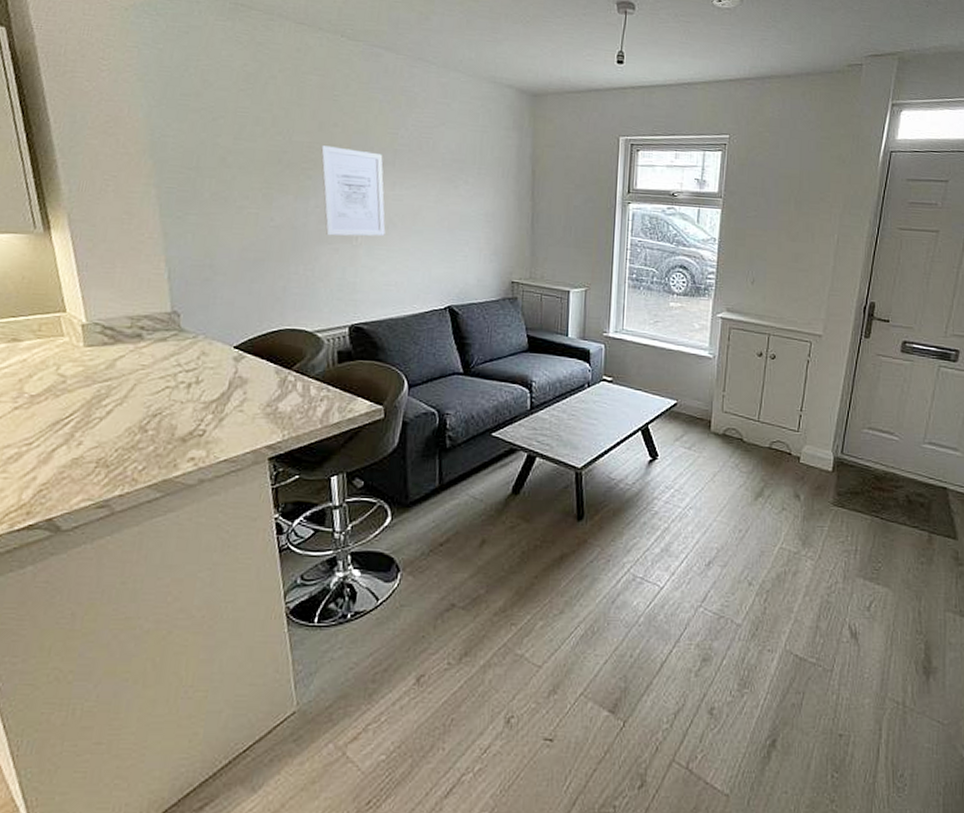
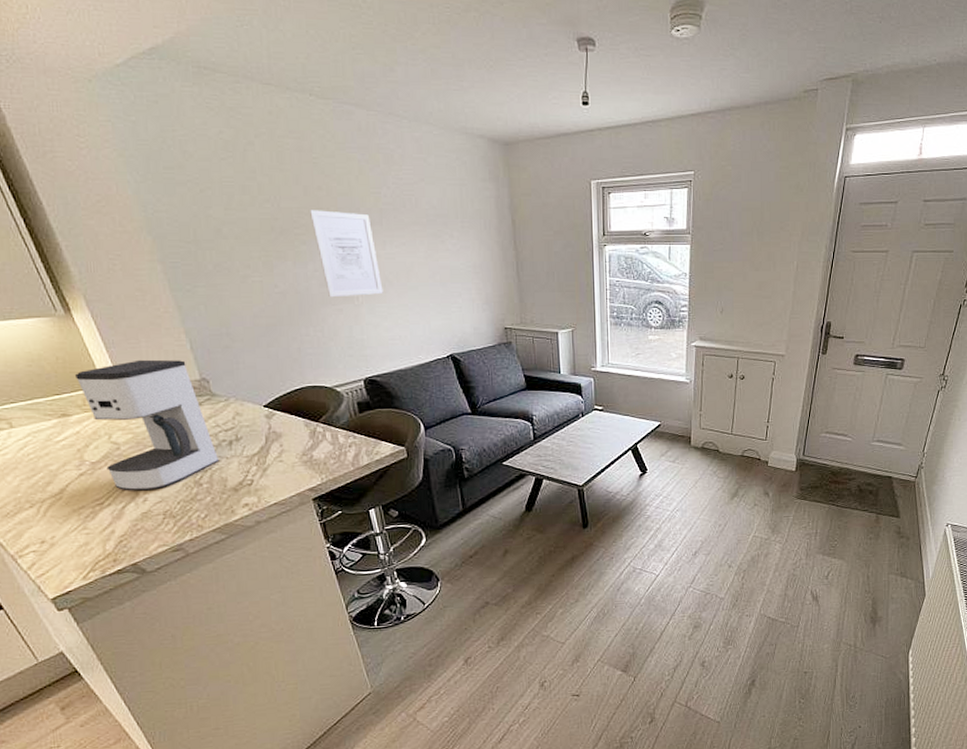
coffee maker: none [37,286,173,433] -> present [75,359,220,491]

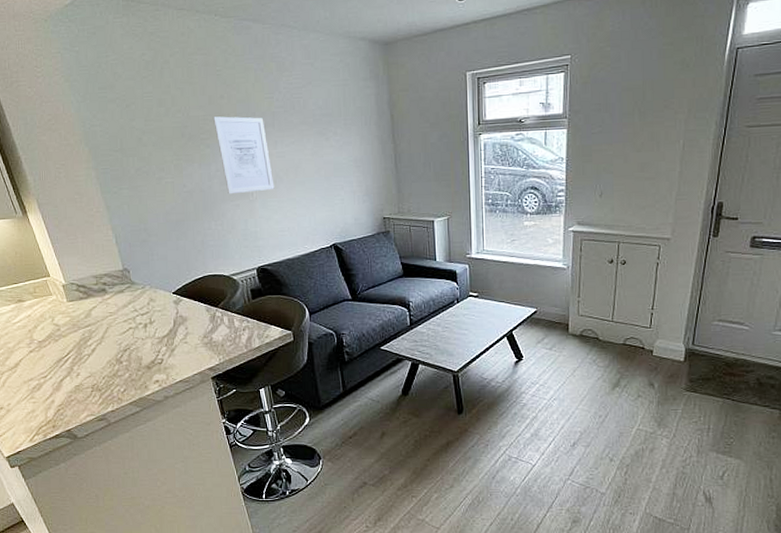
coffee maker: present [75,359,220,491] -> none [29,253,137,367]

